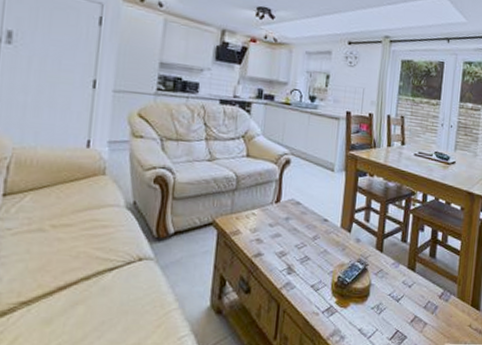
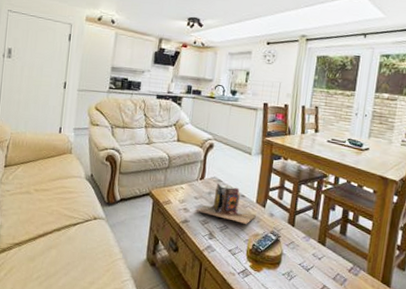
books: none [270,206,341,253] -> present [195,183,256,224]

